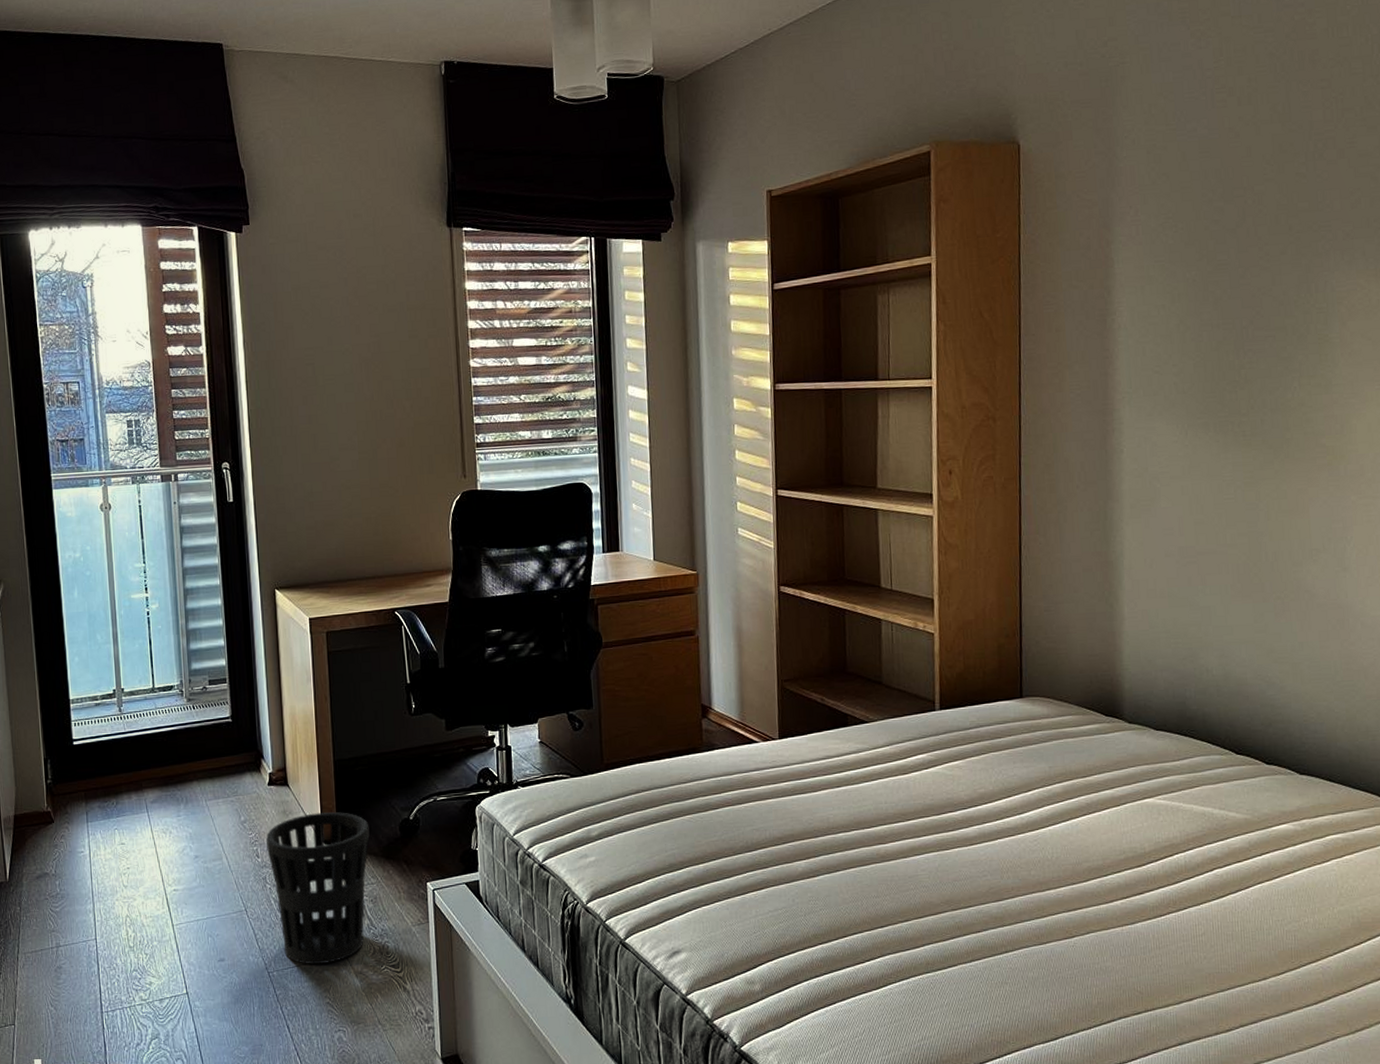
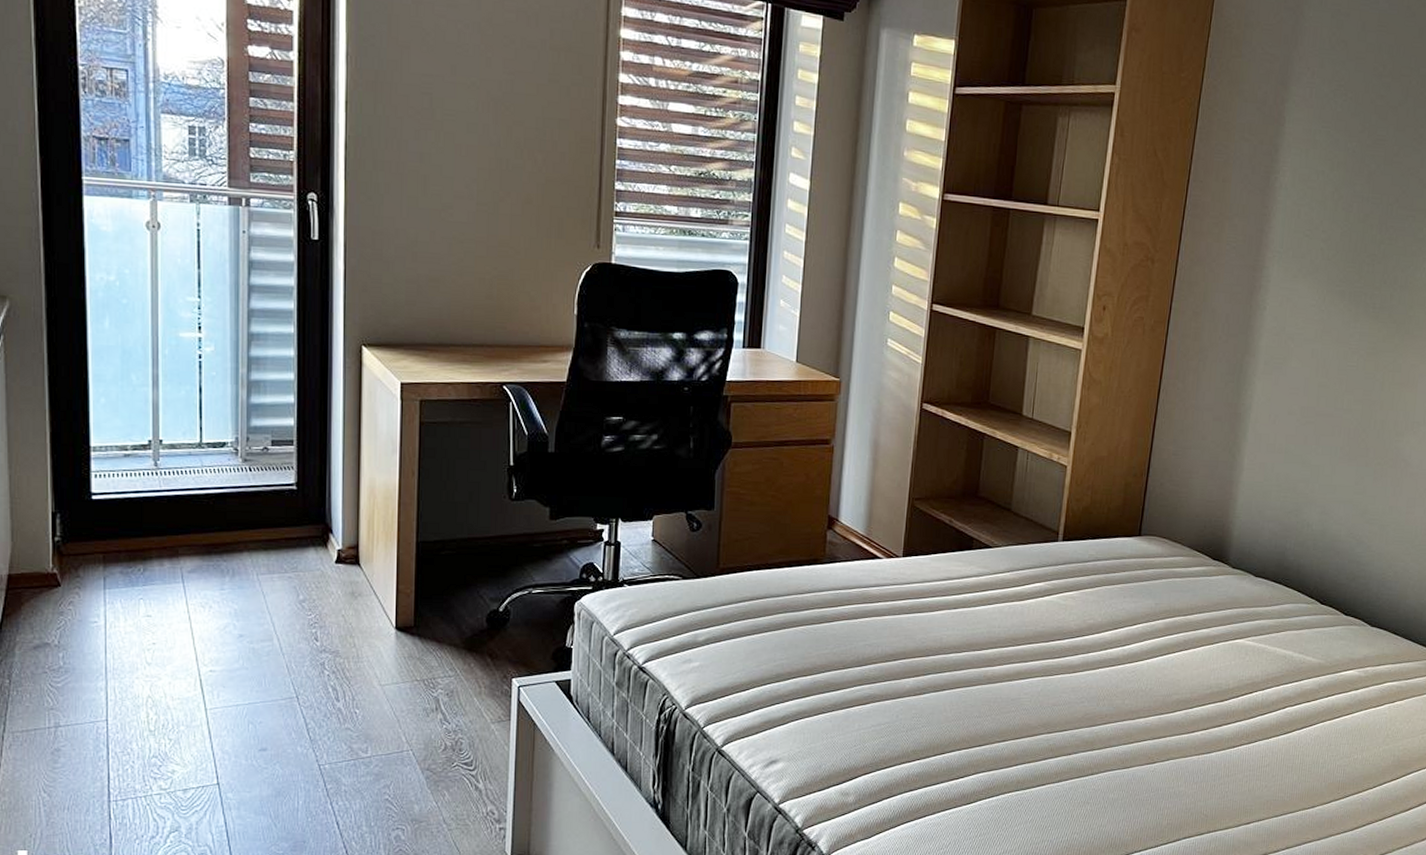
wastebasket: present [266,812,370,965] -> none [328,597,452,759]

